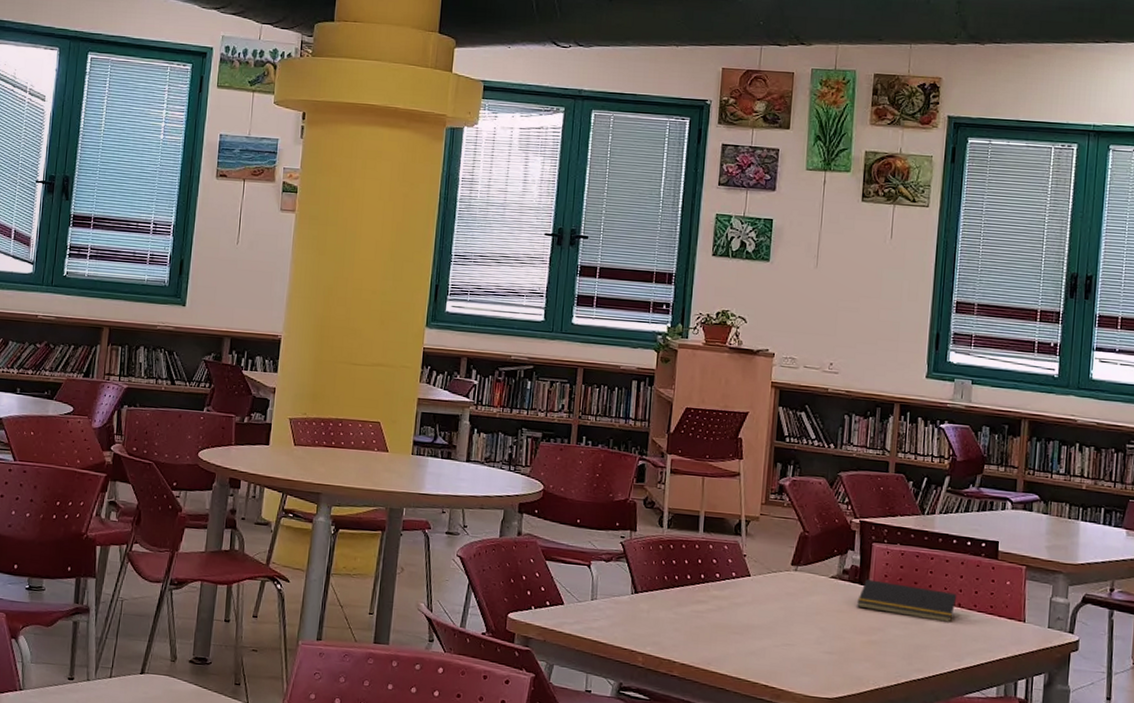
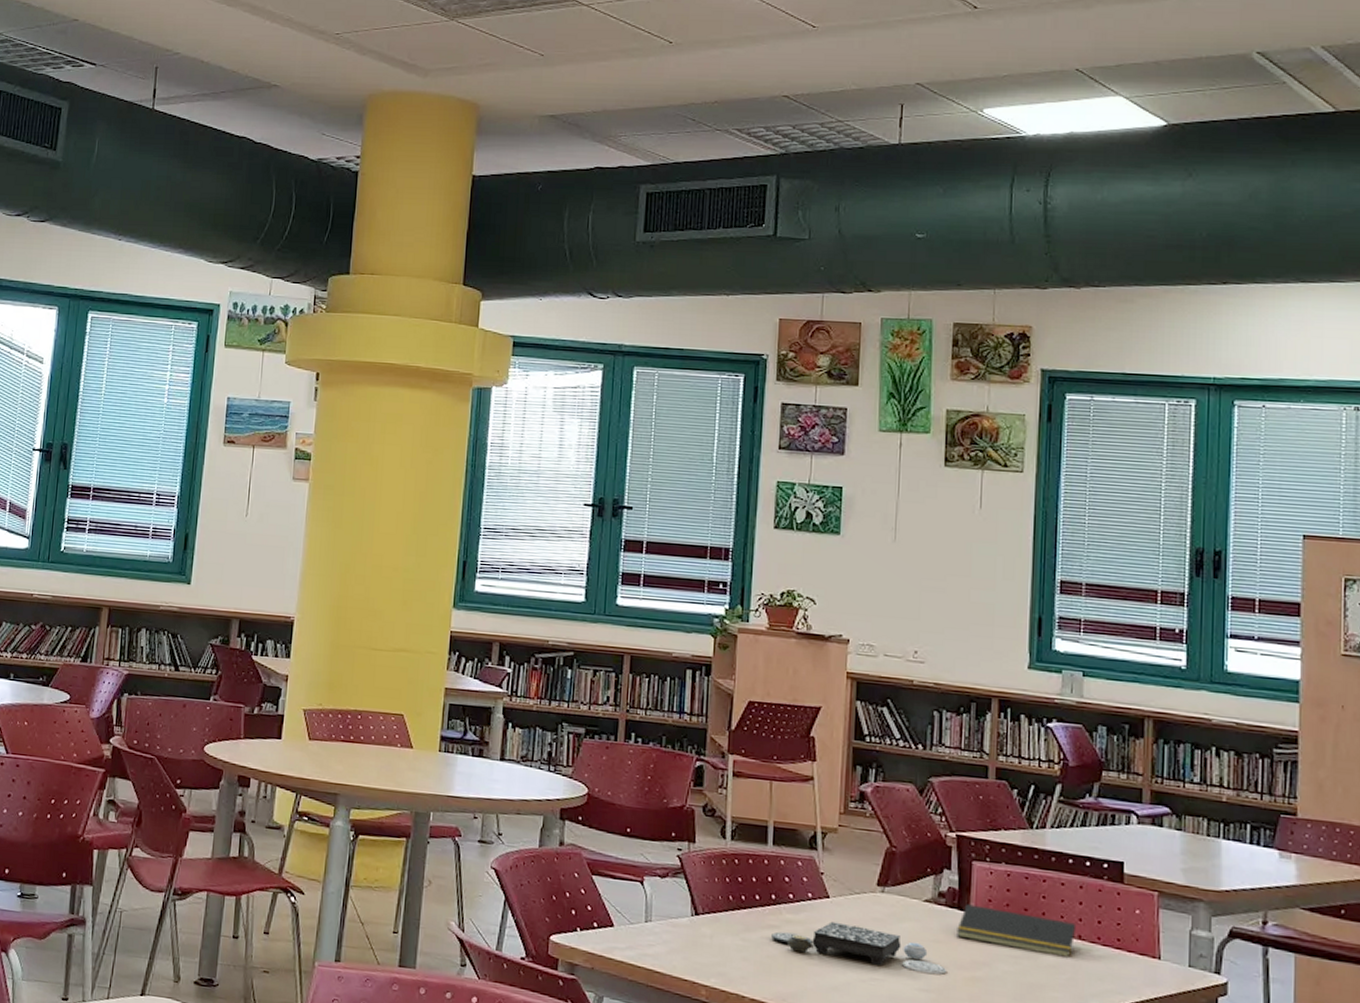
board game: none [700,596,848,640] -> present [771,921,947,975]

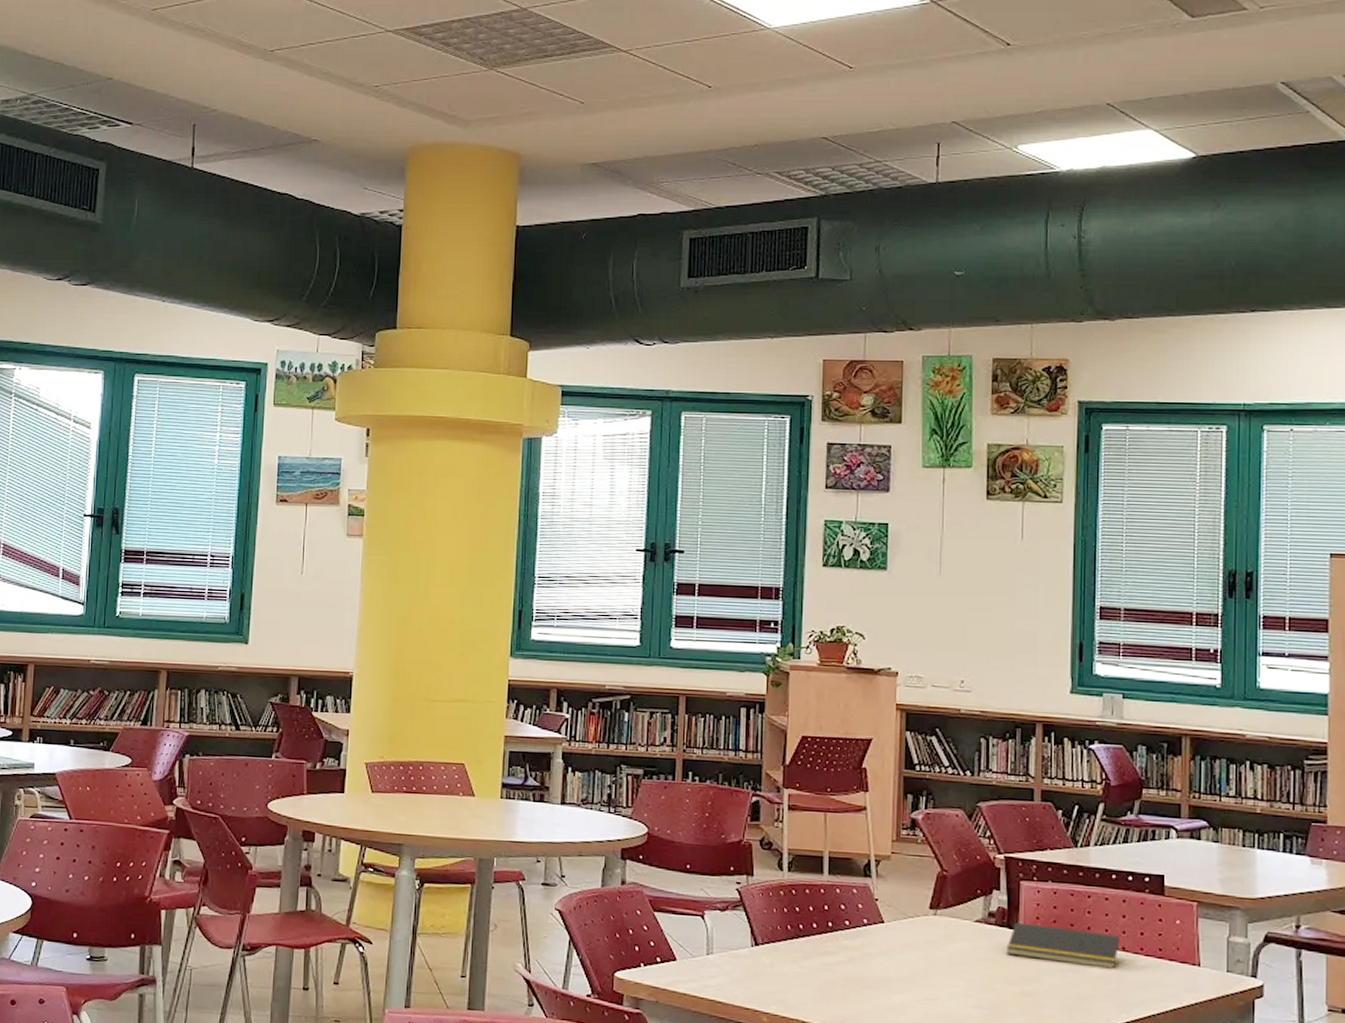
board game: present [771,921,947,975] -> none [829,945,998,992]

